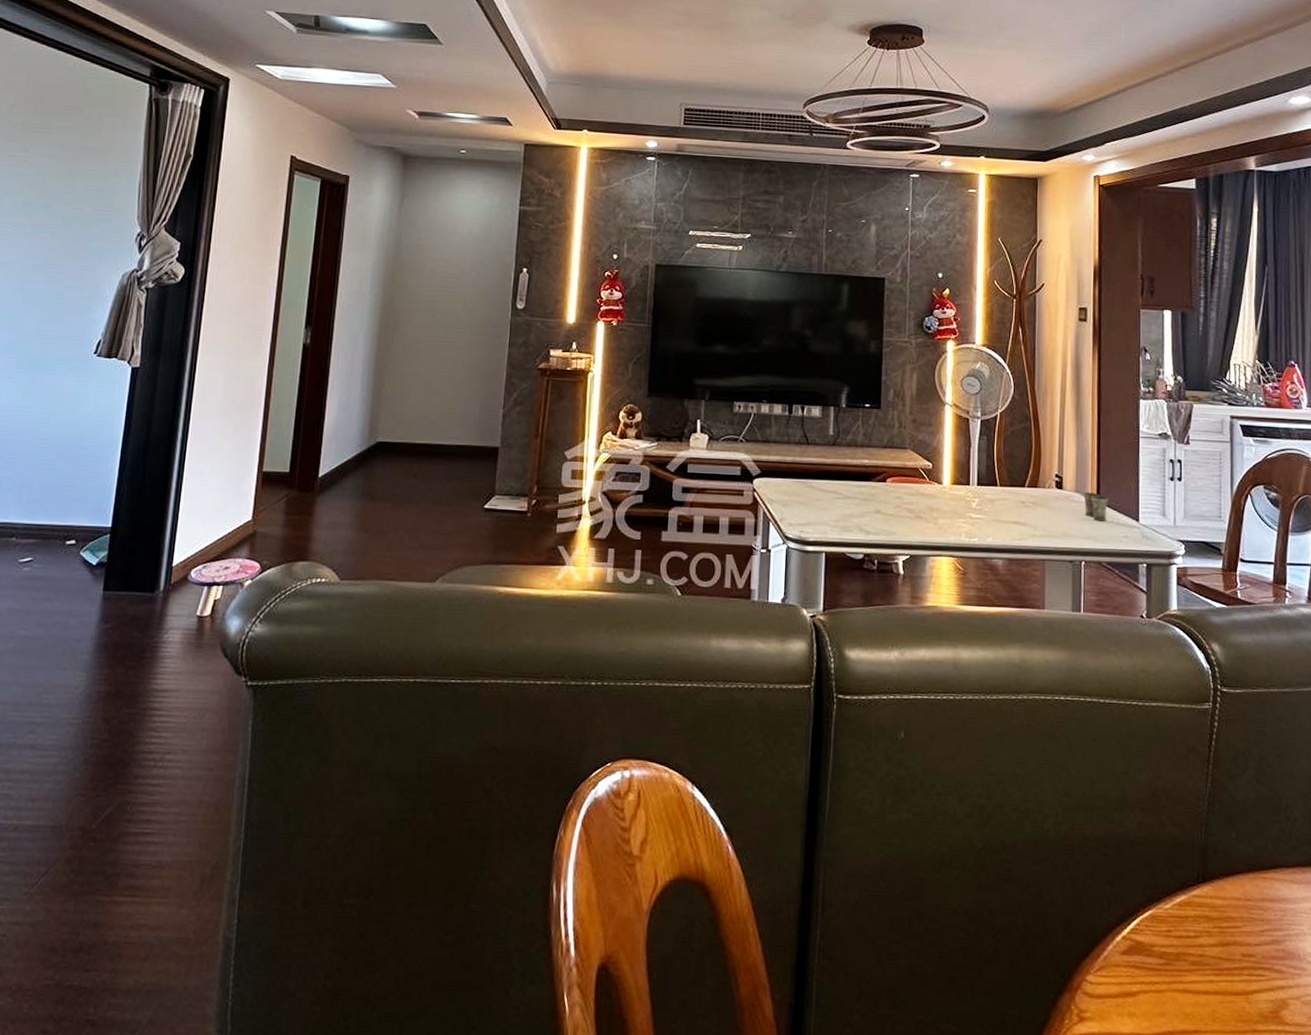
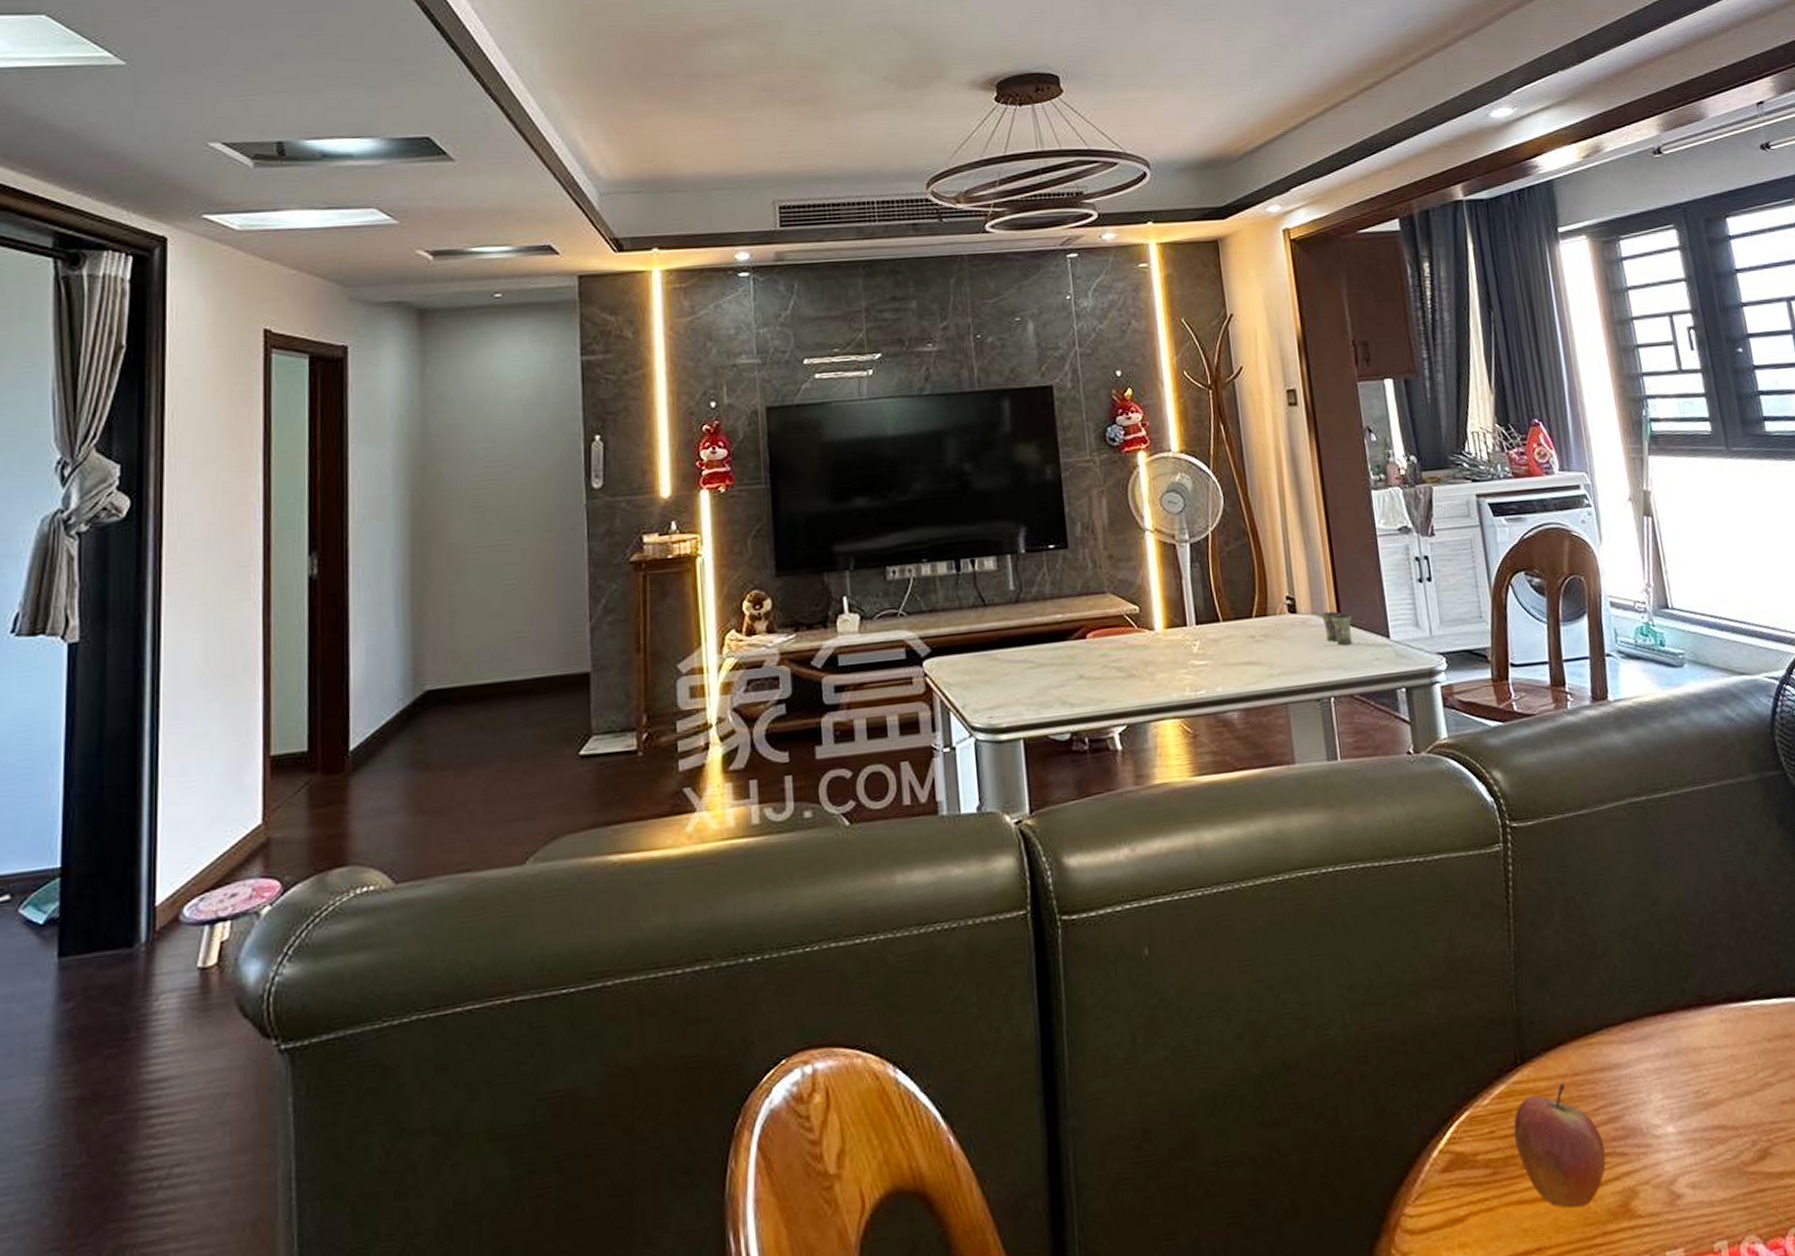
fruit: none [1187,904,1264,1006] -> present [1513,1083,1606,1208]

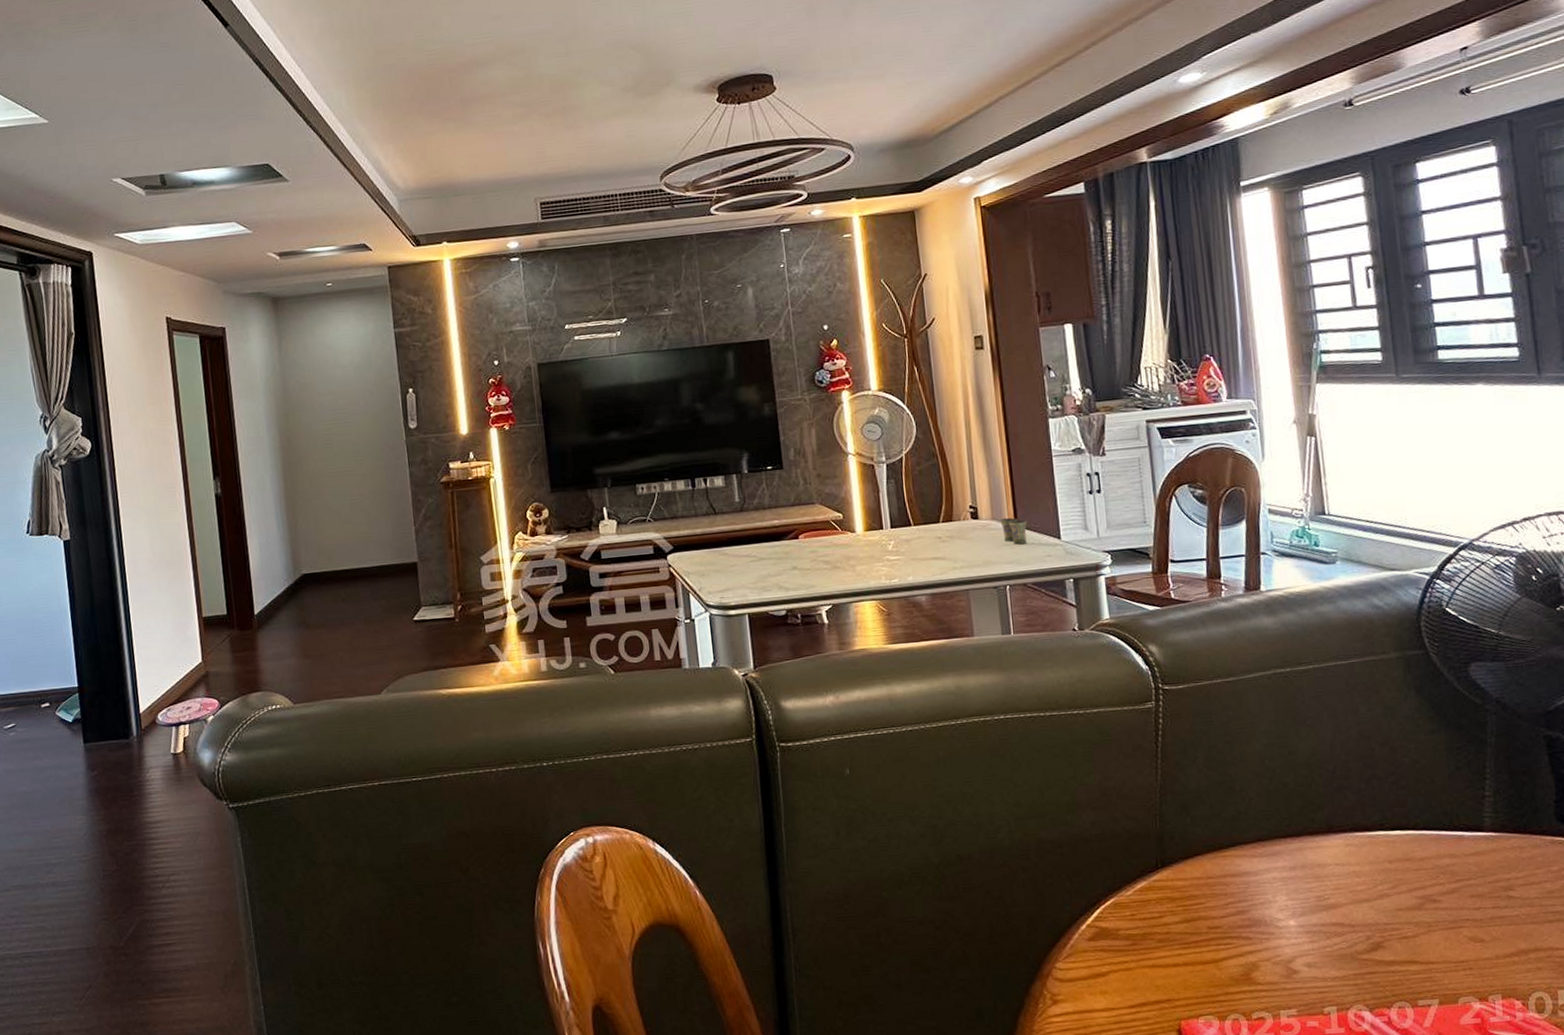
fruit: present [1513,1083,1606,1208] -> none [1151,883,1232,974]

